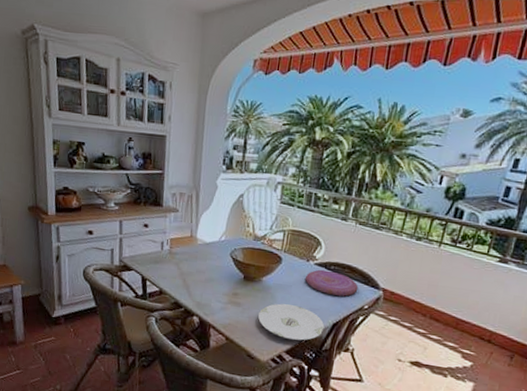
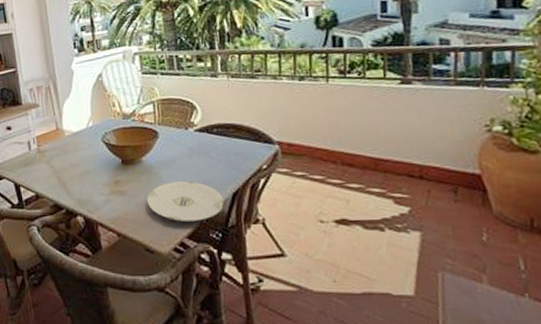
plate: present [305,269,359,297] -> none [187,134,250,161]

